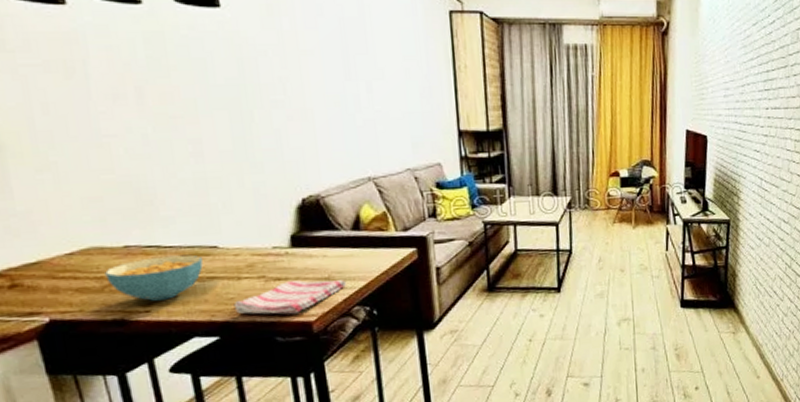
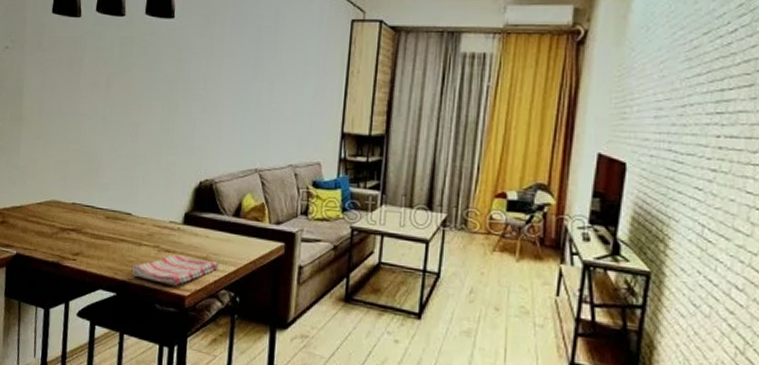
cereal bowl: present [105,254,203,301] -> none [56,215,119,253]

